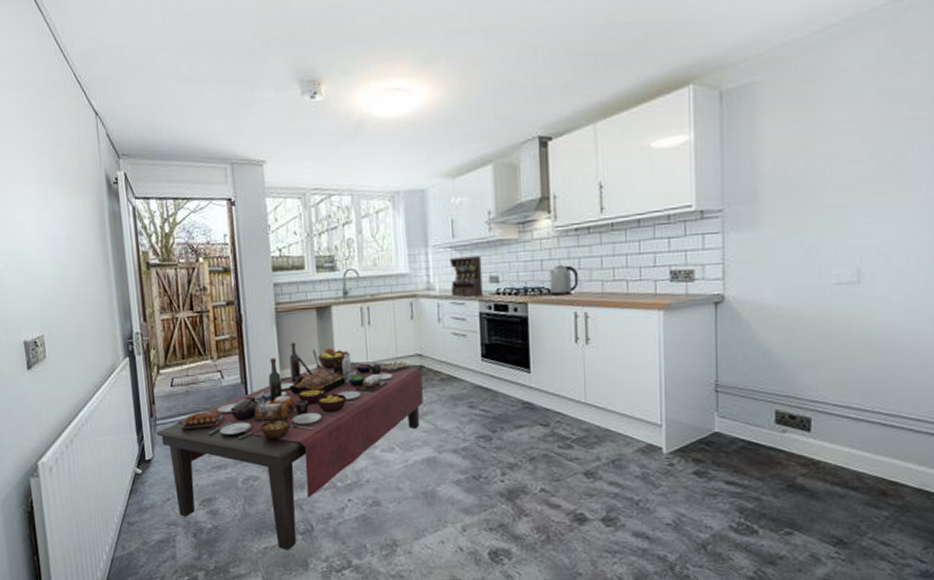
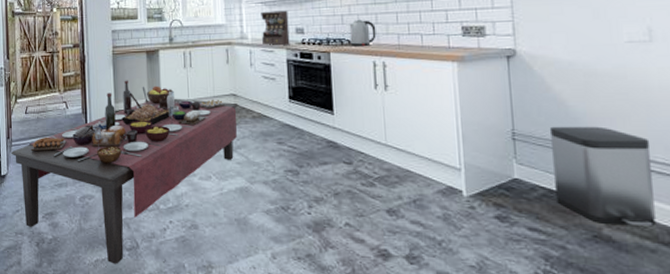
pedal bin: none [752,374,849,473] -> present [549,126,657,226]

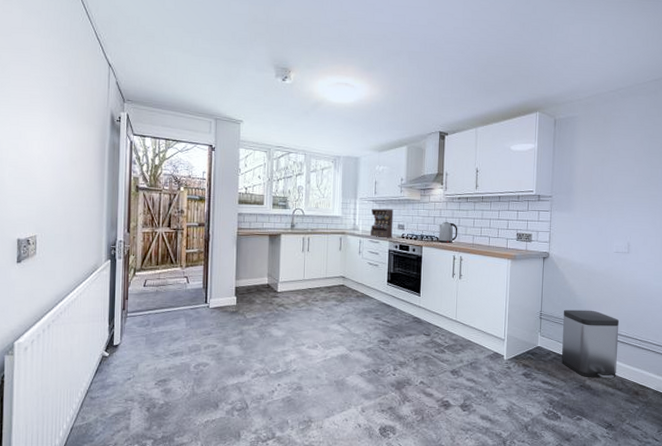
dining table: present [11,80,238,264] -> none [126,259,345,424]

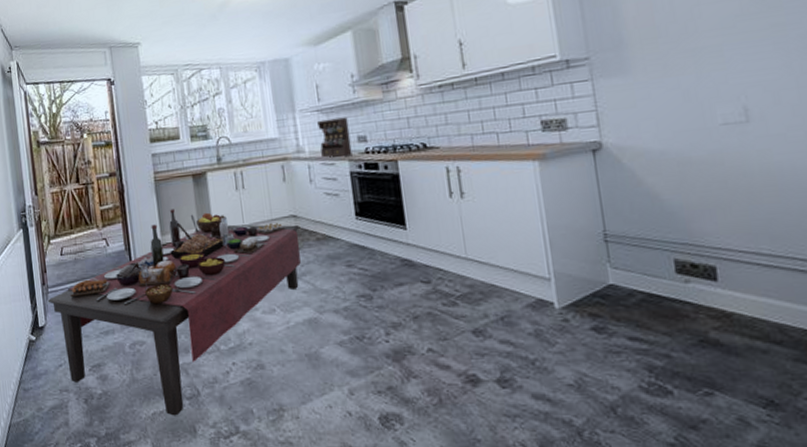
dining table: none [126,259,345,424] -> present [48,208,301,416]
kettle: present [438,222,458,243] -> none [416,121,448,152]
pedal bin: present [562,309,620,378] -> none [644,219,767,327]

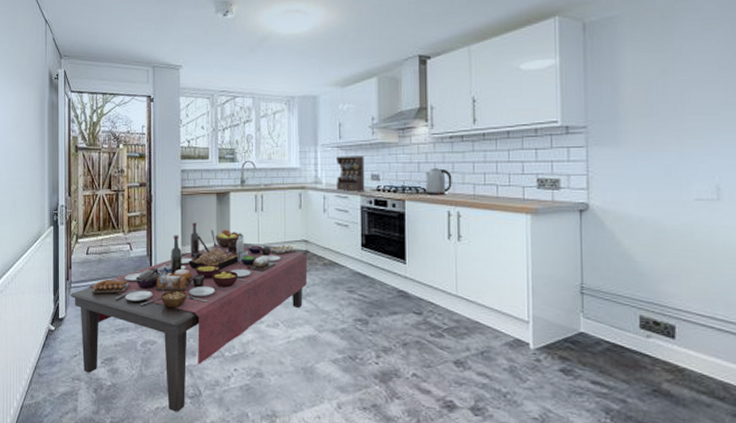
kettle: none [416,121,448,152] -> present [425,168,452,195]

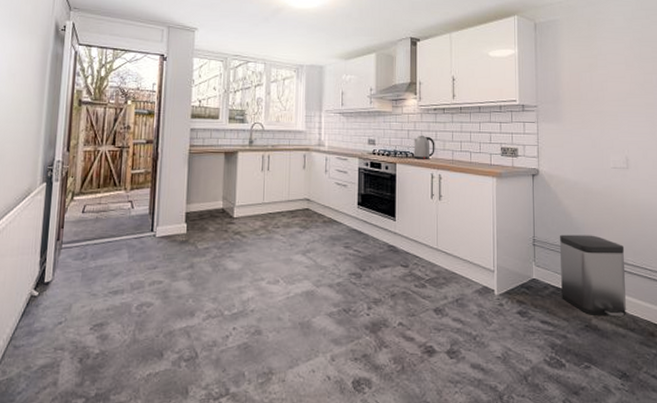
dining table: present [70,222,309,412] -> none [60,180,310,377]
spice rack: present [336,155,365,192] -> none [338,121,363,155]
pedal bin: none [616,281,714,381] -> present [559,234,627,315]

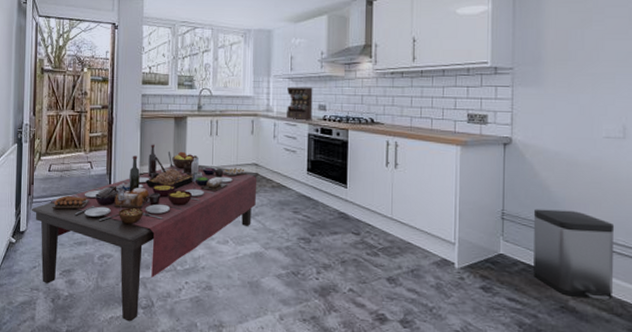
dining table: none [60,180,310,377] -> present [32,144,259,322]
spice rack: none [338,121,363,155] -> present [287,86,313,121]
kettle: present [413,136,435,159] -> none [367,101,392,126]

